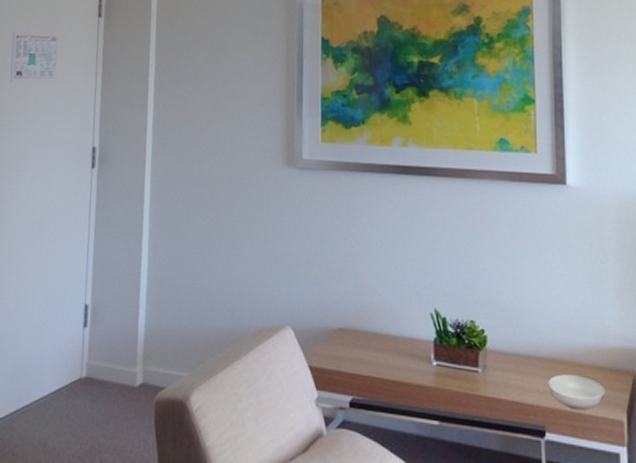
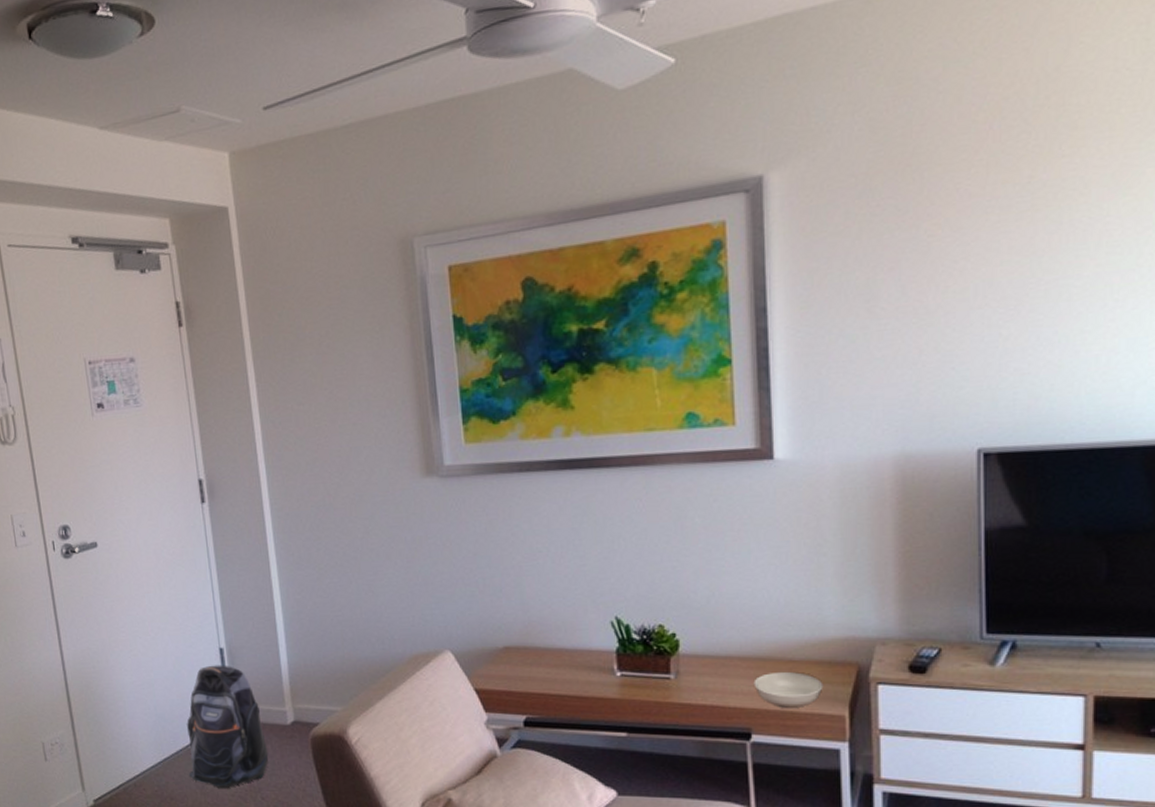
backpack: none [33,320,114,447] -> present [187,665,269,788]

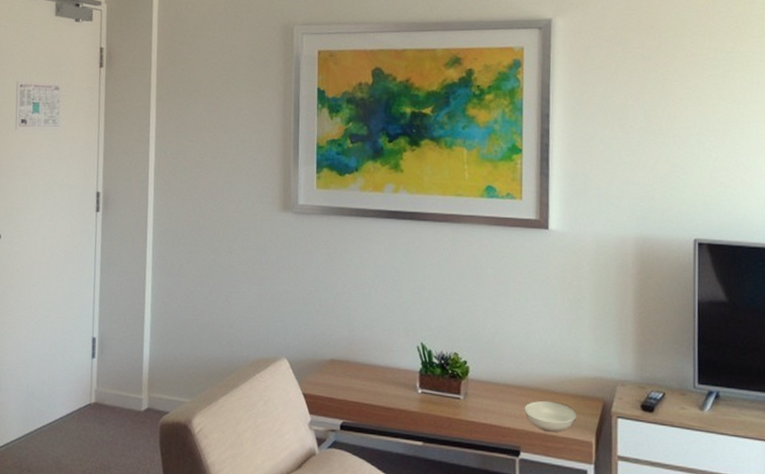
backpack: present [187,665,269,788] -> none [47,352,122,464]

